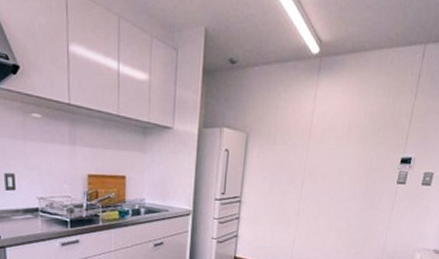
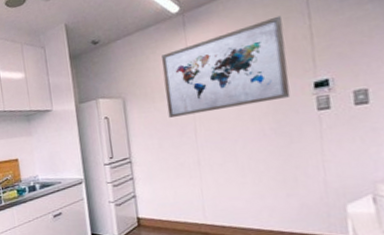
wall art: none [284,87,396,167] -> present [161,15,291,118]

